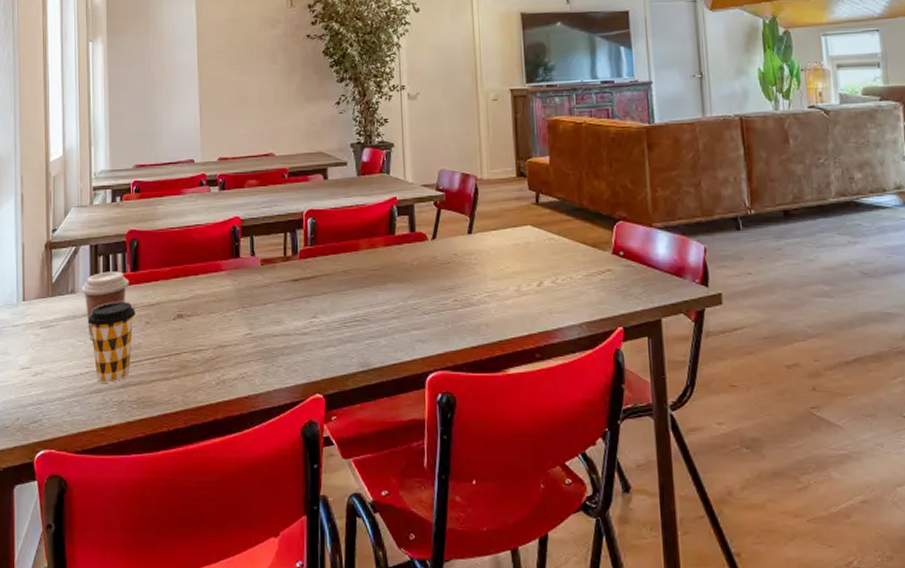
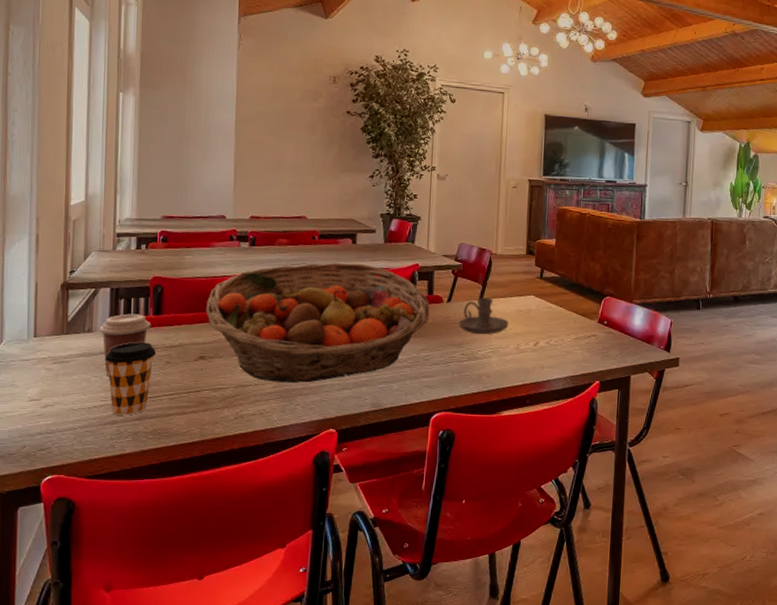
fruit basket: none [180,201,414,341] -> present [205,262,430,383]
candle holder: none [447,231,505,276] -> present [458,297,509,335]

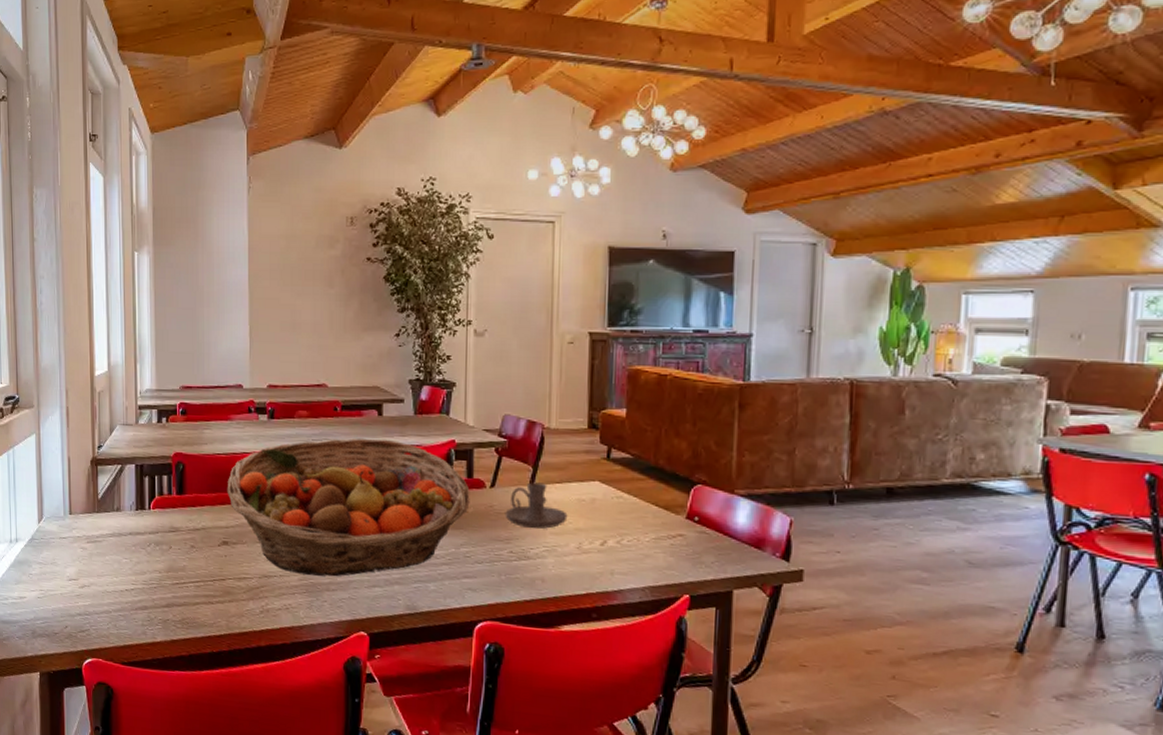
coffee cup: present [99,313,151,376] -> none [127,492,174,558]
coffee cup: present [105,342,156,415] -> none [133,523,181,602]

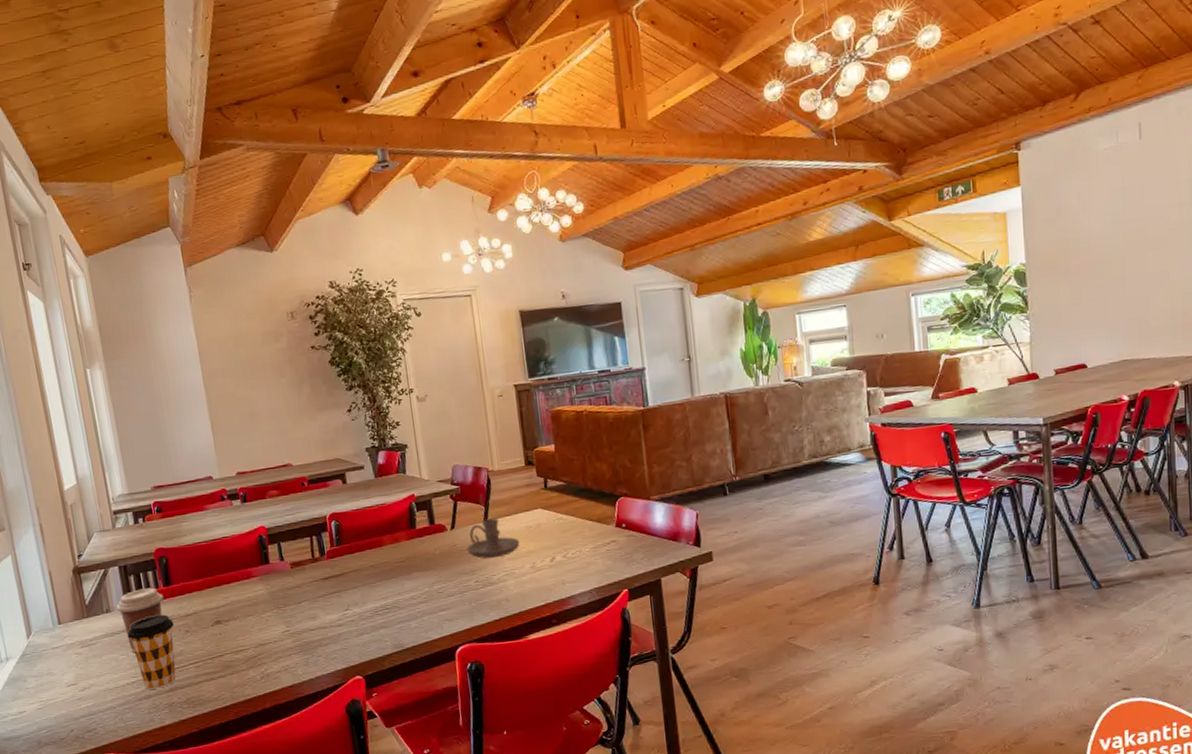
coffee cup: none [127,492,174,558] -> present [116,587,164,652]
coffee cup: none [133,523,181,602] -> present [127,614,176,690]
fruit basket: present [227,438,470,577] -> none [211,503,436,637]

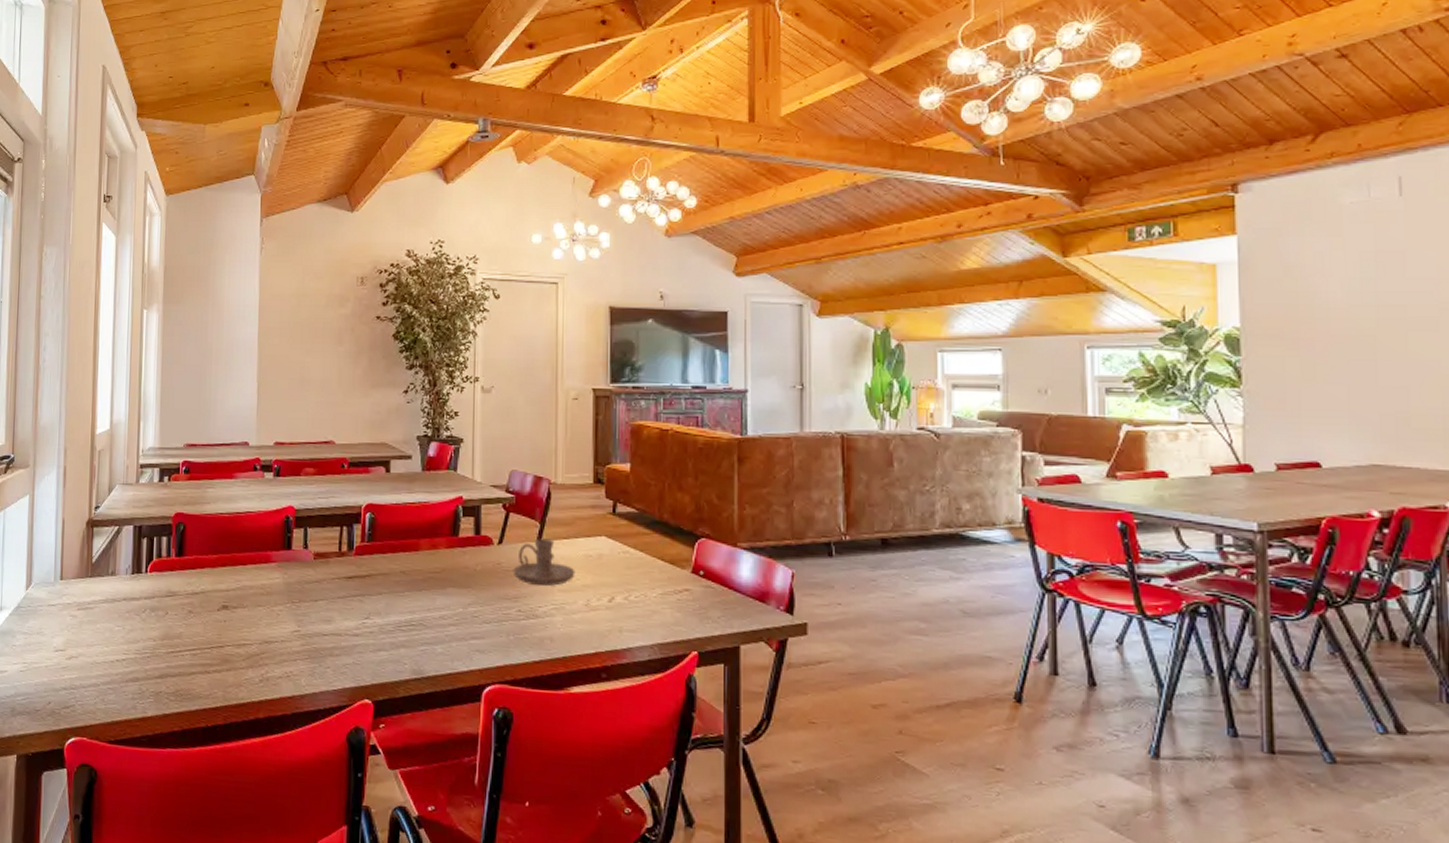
coffee cup: present [116,587,164,652] -> none [122,555,173,625]
coffee cup: present [127,614,176,690] -> none [127,587,178,672]

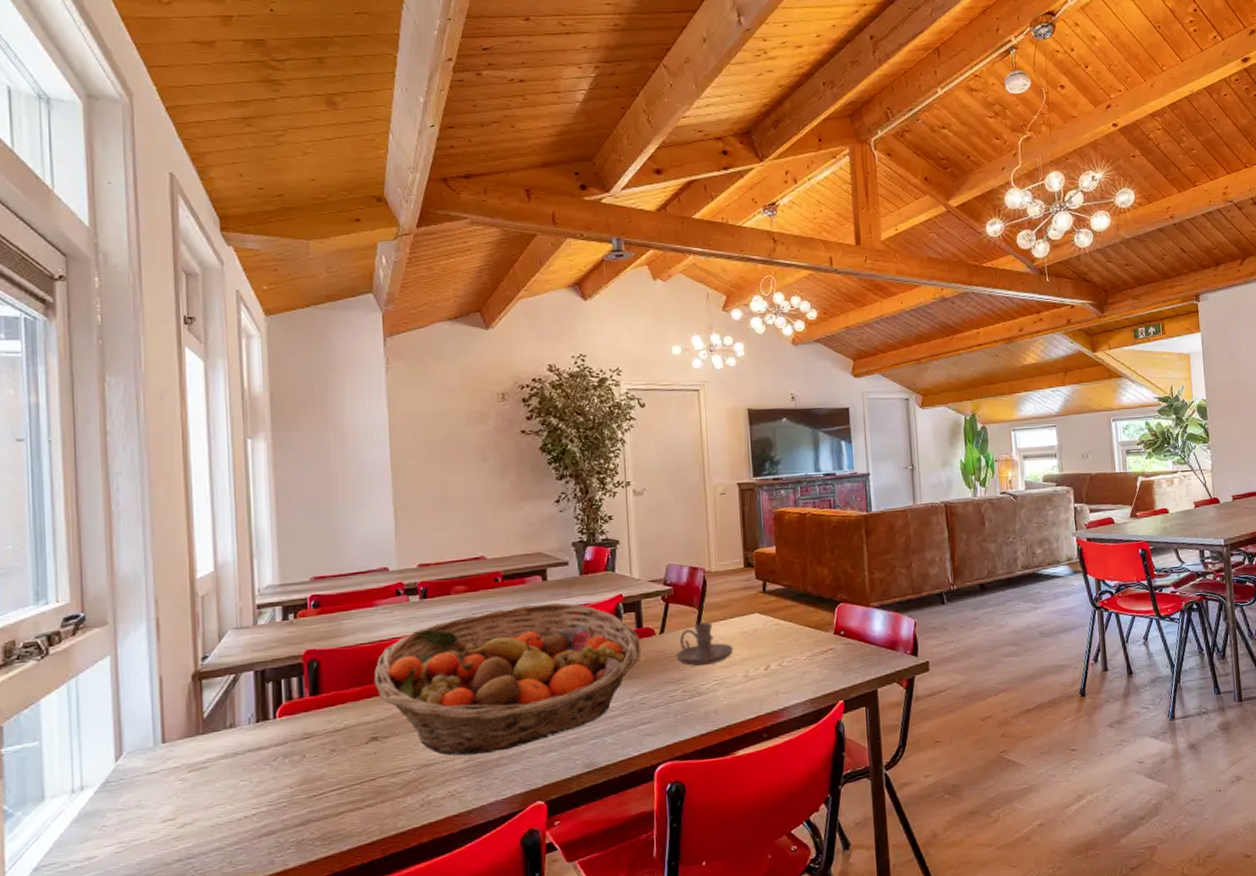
fruit basket: none [228,495,478,641] -> present [373,602,641,756]

